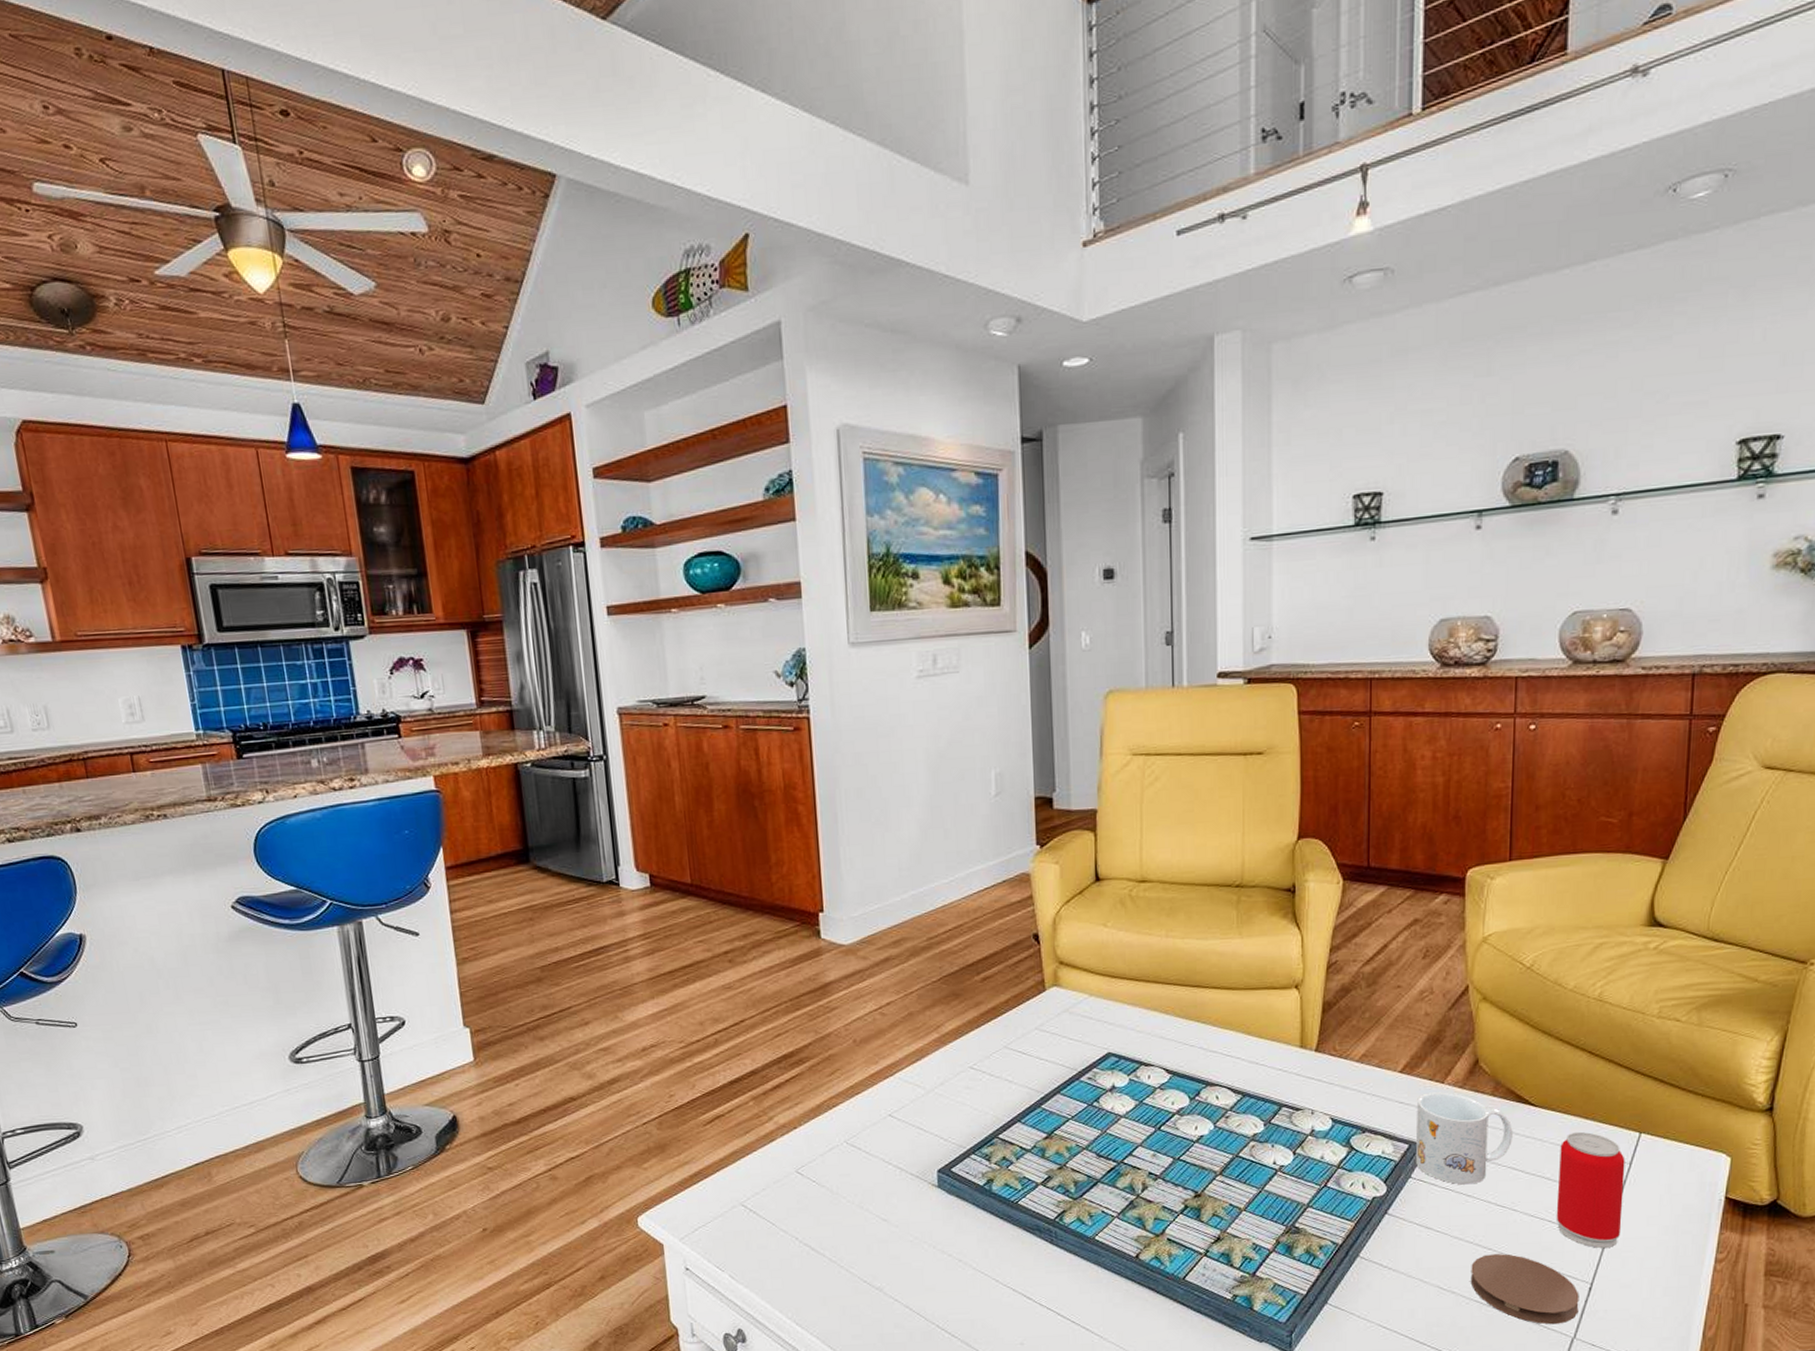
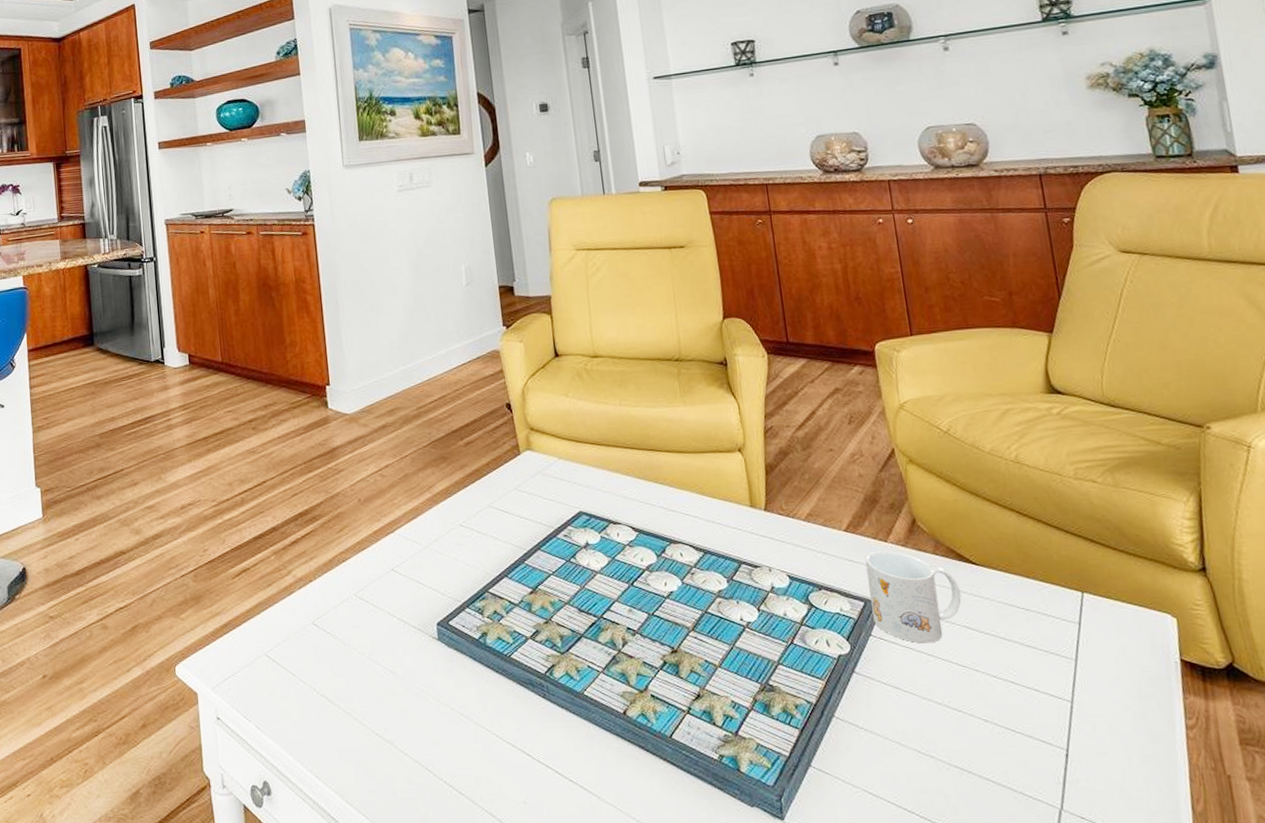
coaster: present [1470,1254,1579,1325] -> none [944,716,1060,794]
beverage can: present [1556,1131,1625,1248] -> none [1008,590,1085,712]

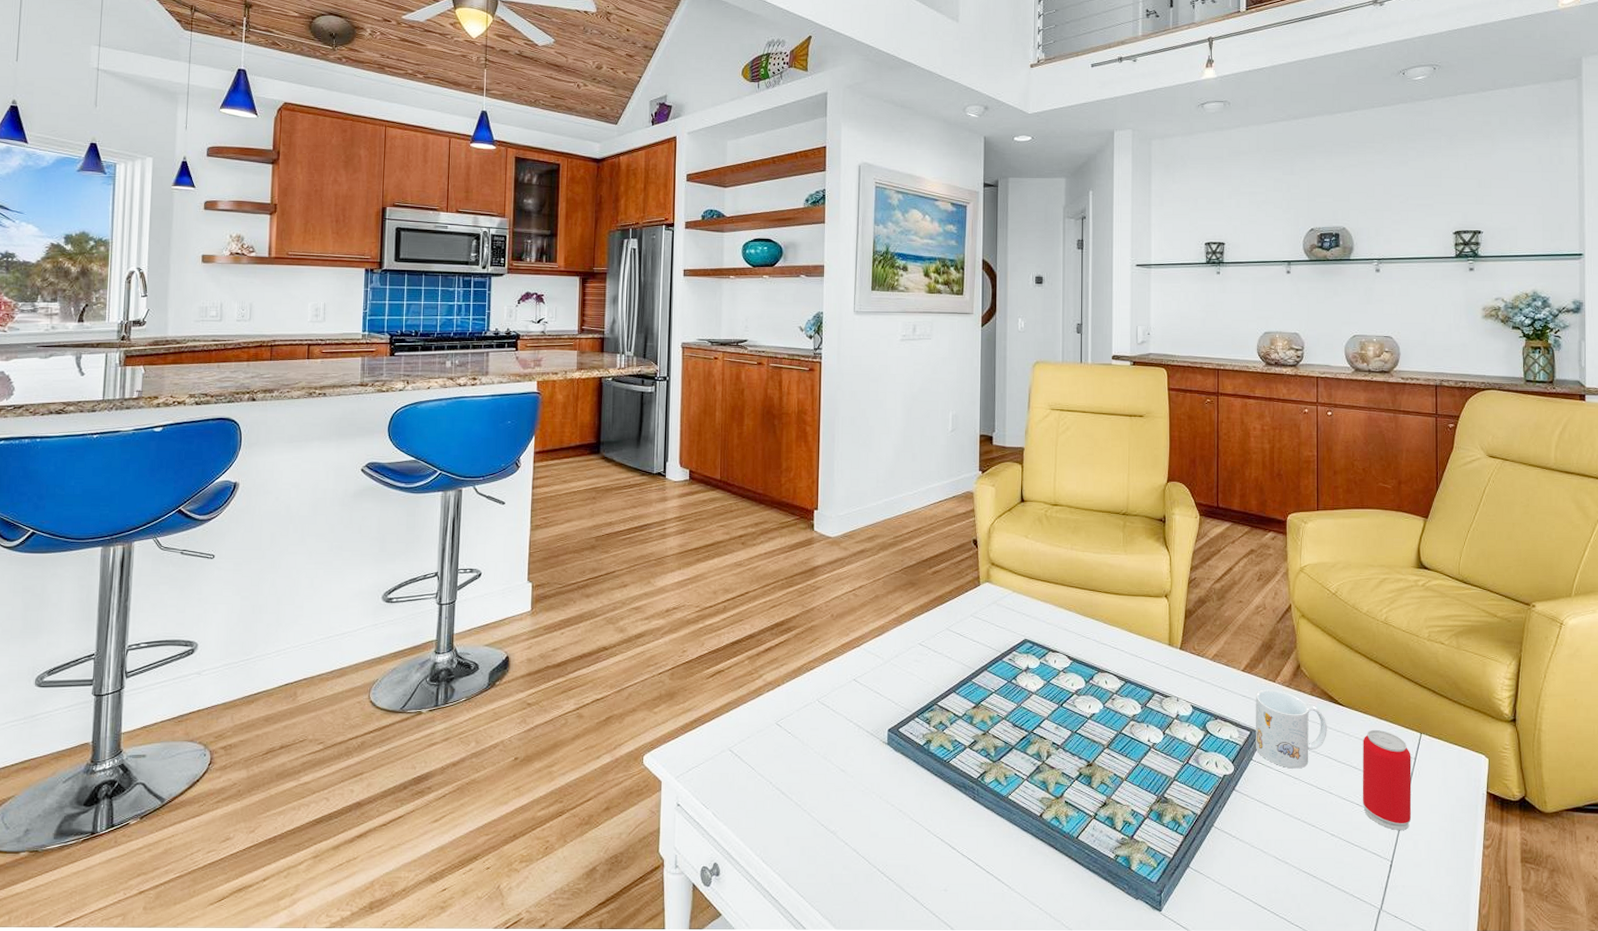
beverage can: none [1008,590,1085,712] -> present [1362,729,1412,830]

